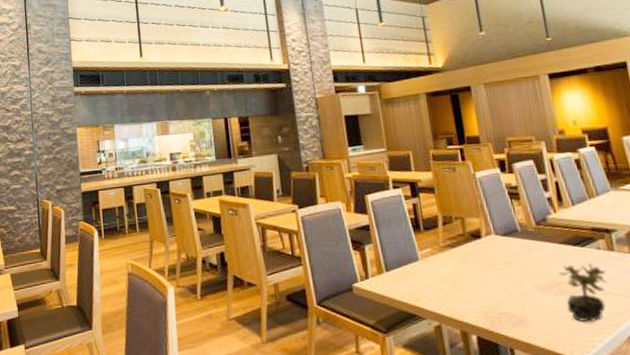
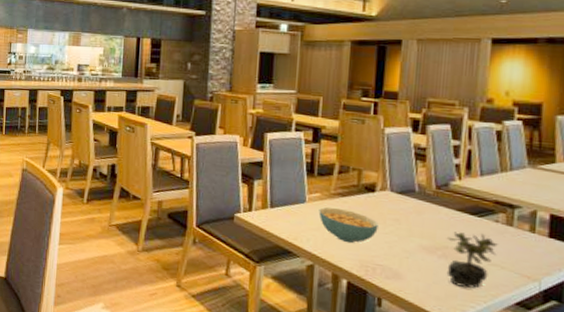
cereal bowl: none [433,260,493,296] -> present [318,207,378,244]

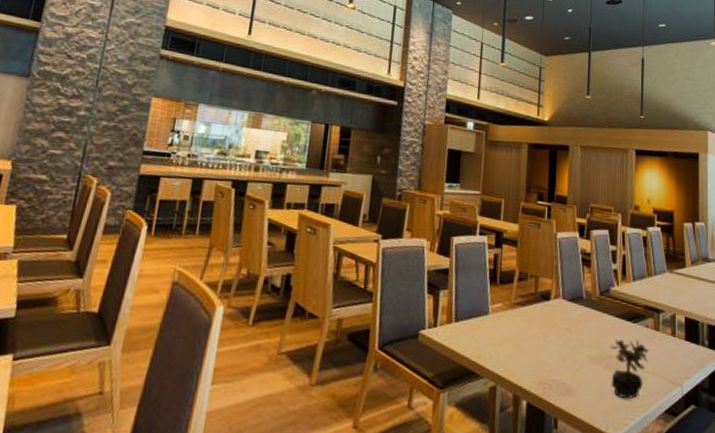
cereal bowl: present [318,207,378,244] -> none [500,318,553,358]

